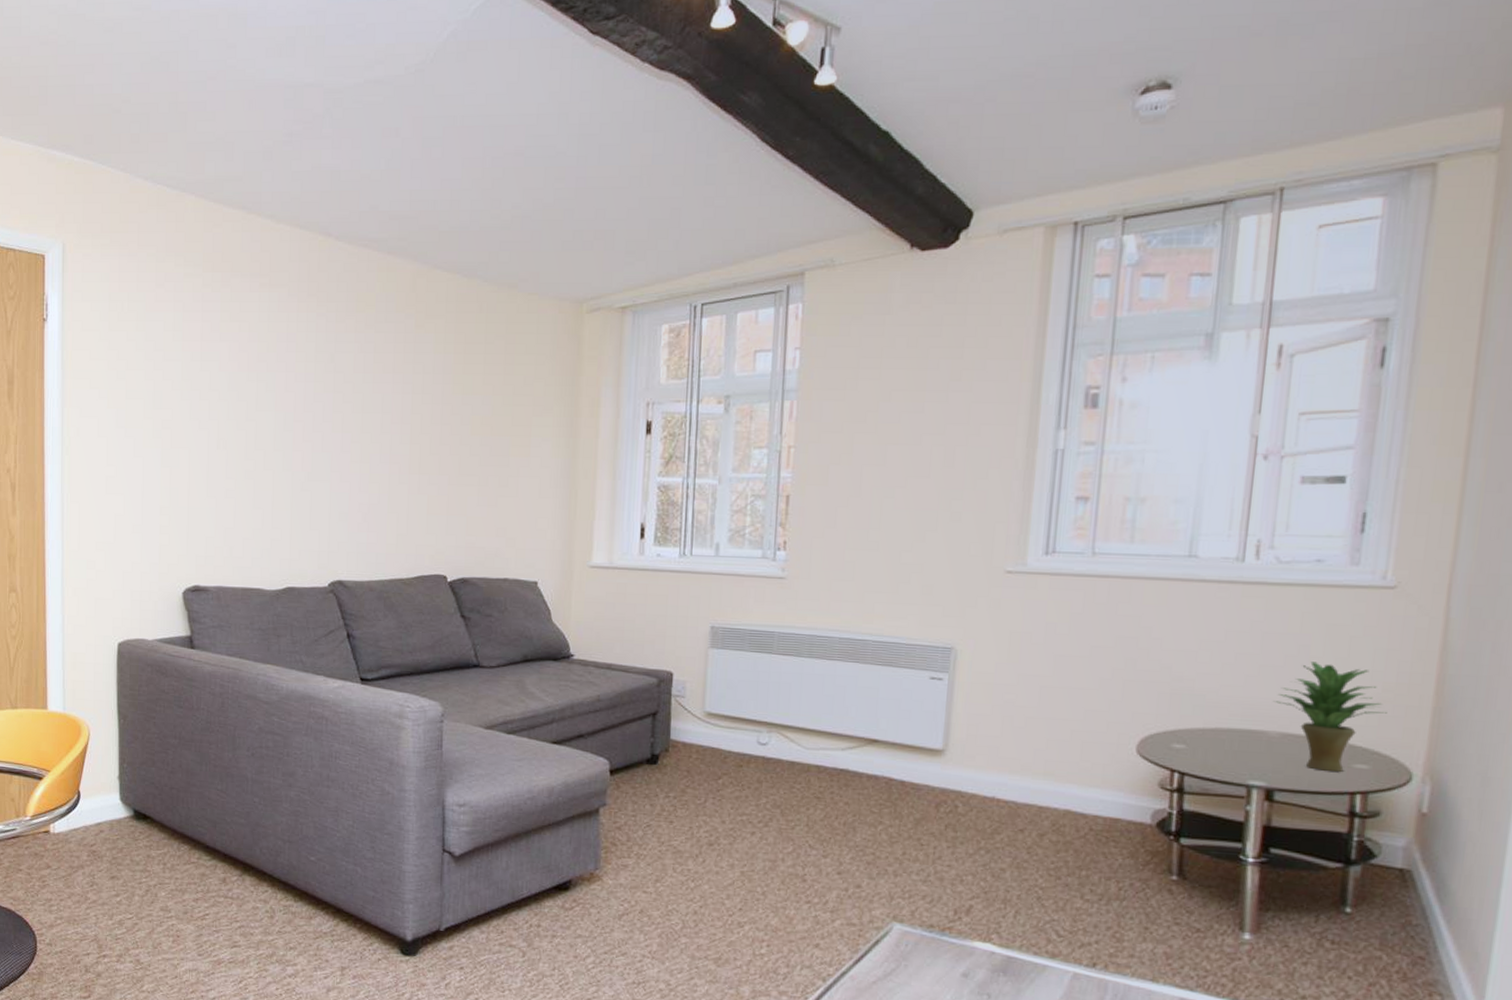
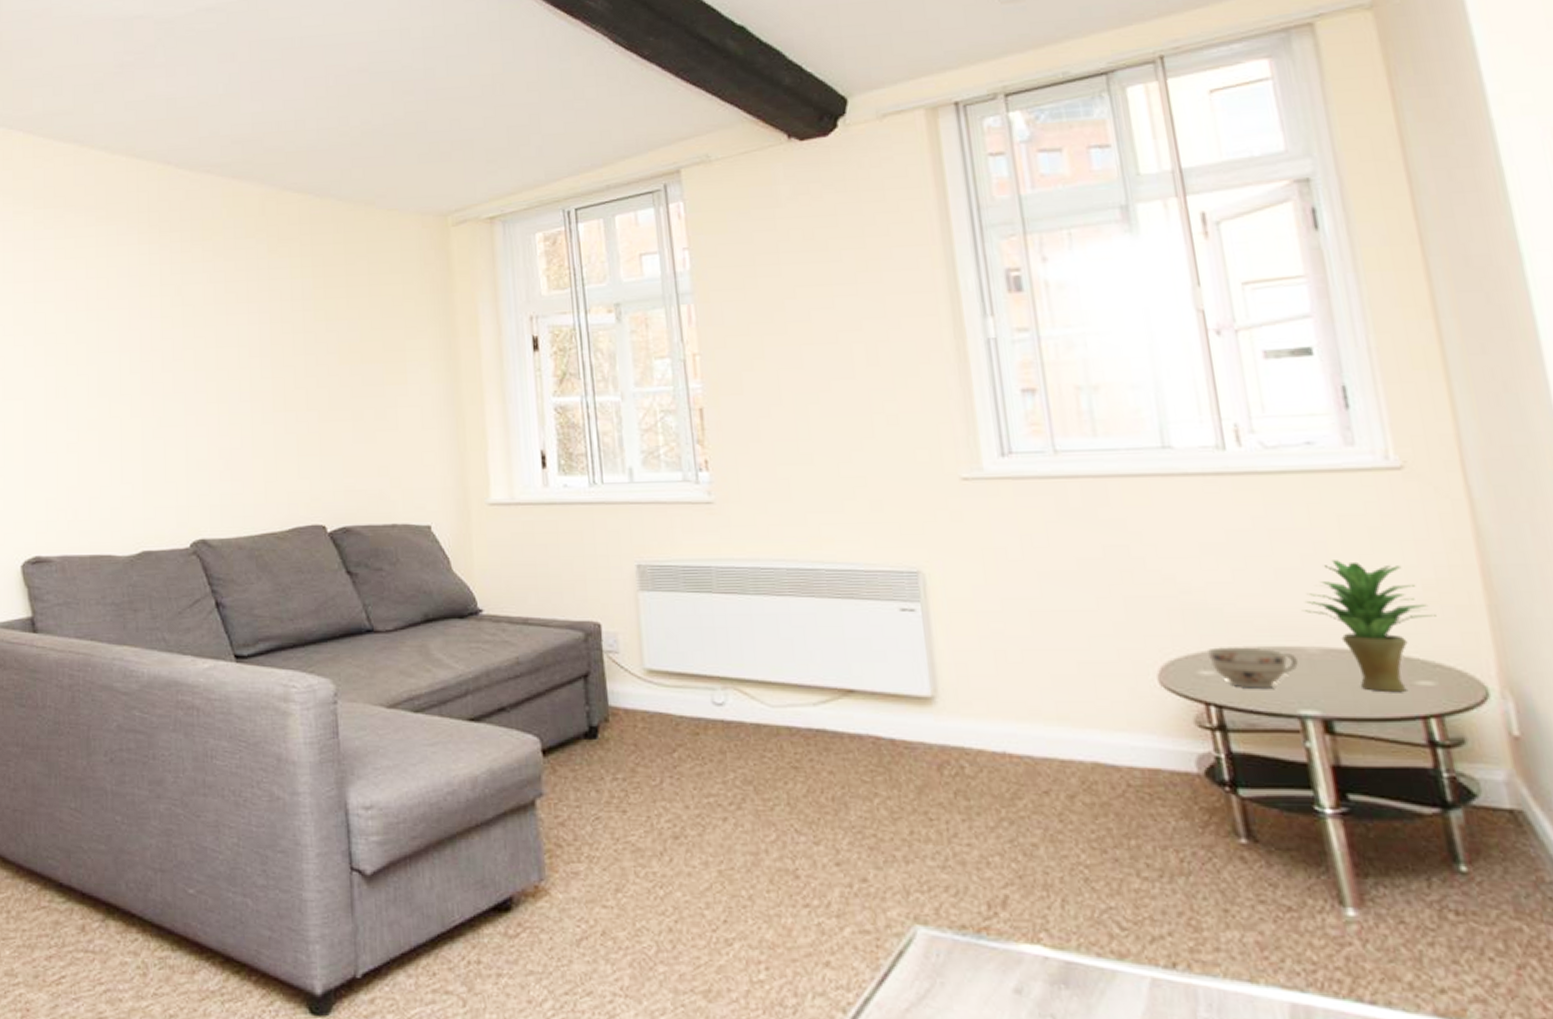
teacup: none [1183,726,1258,762] -> present [1208,647,1298,688]

